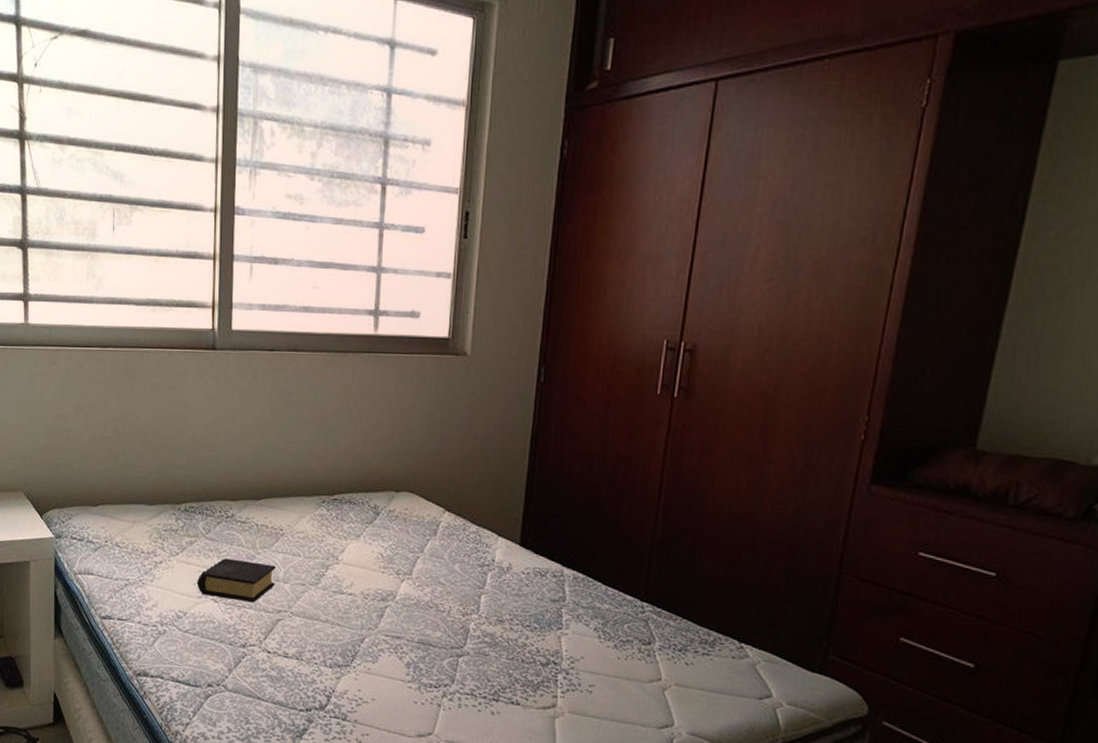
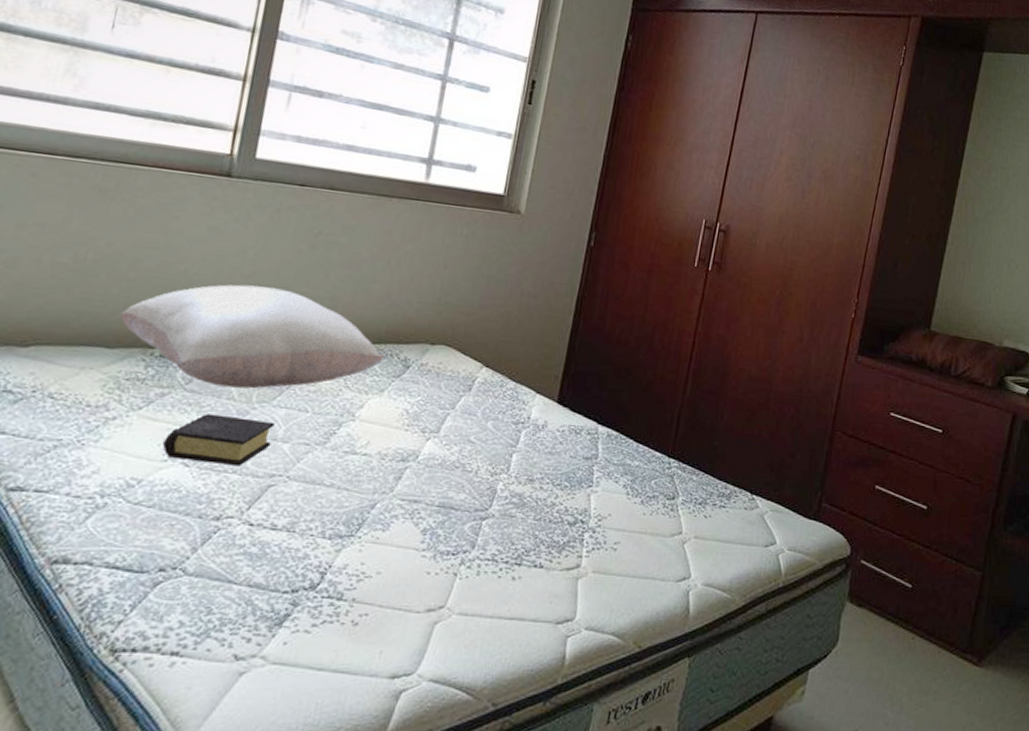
pillow: none [153,445,357,537] -> present [120,284,385,389]

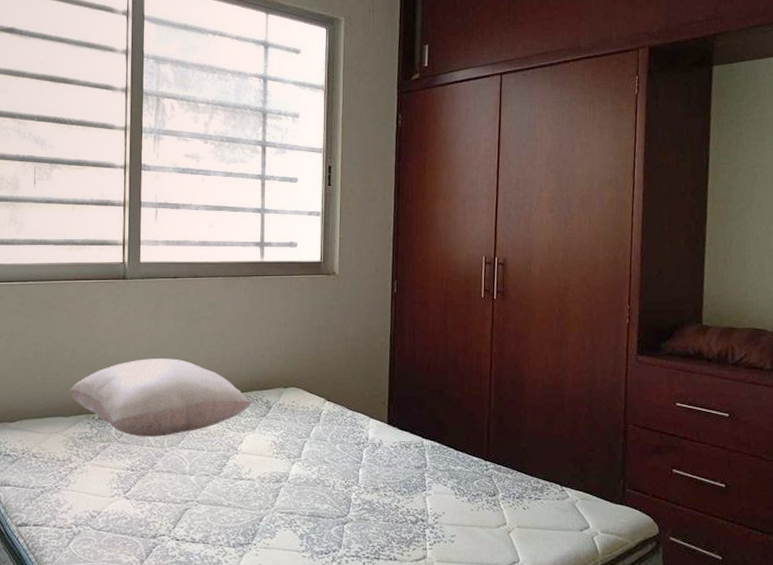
book: present [162,414,275,467] -> none [109,458,182,496]

